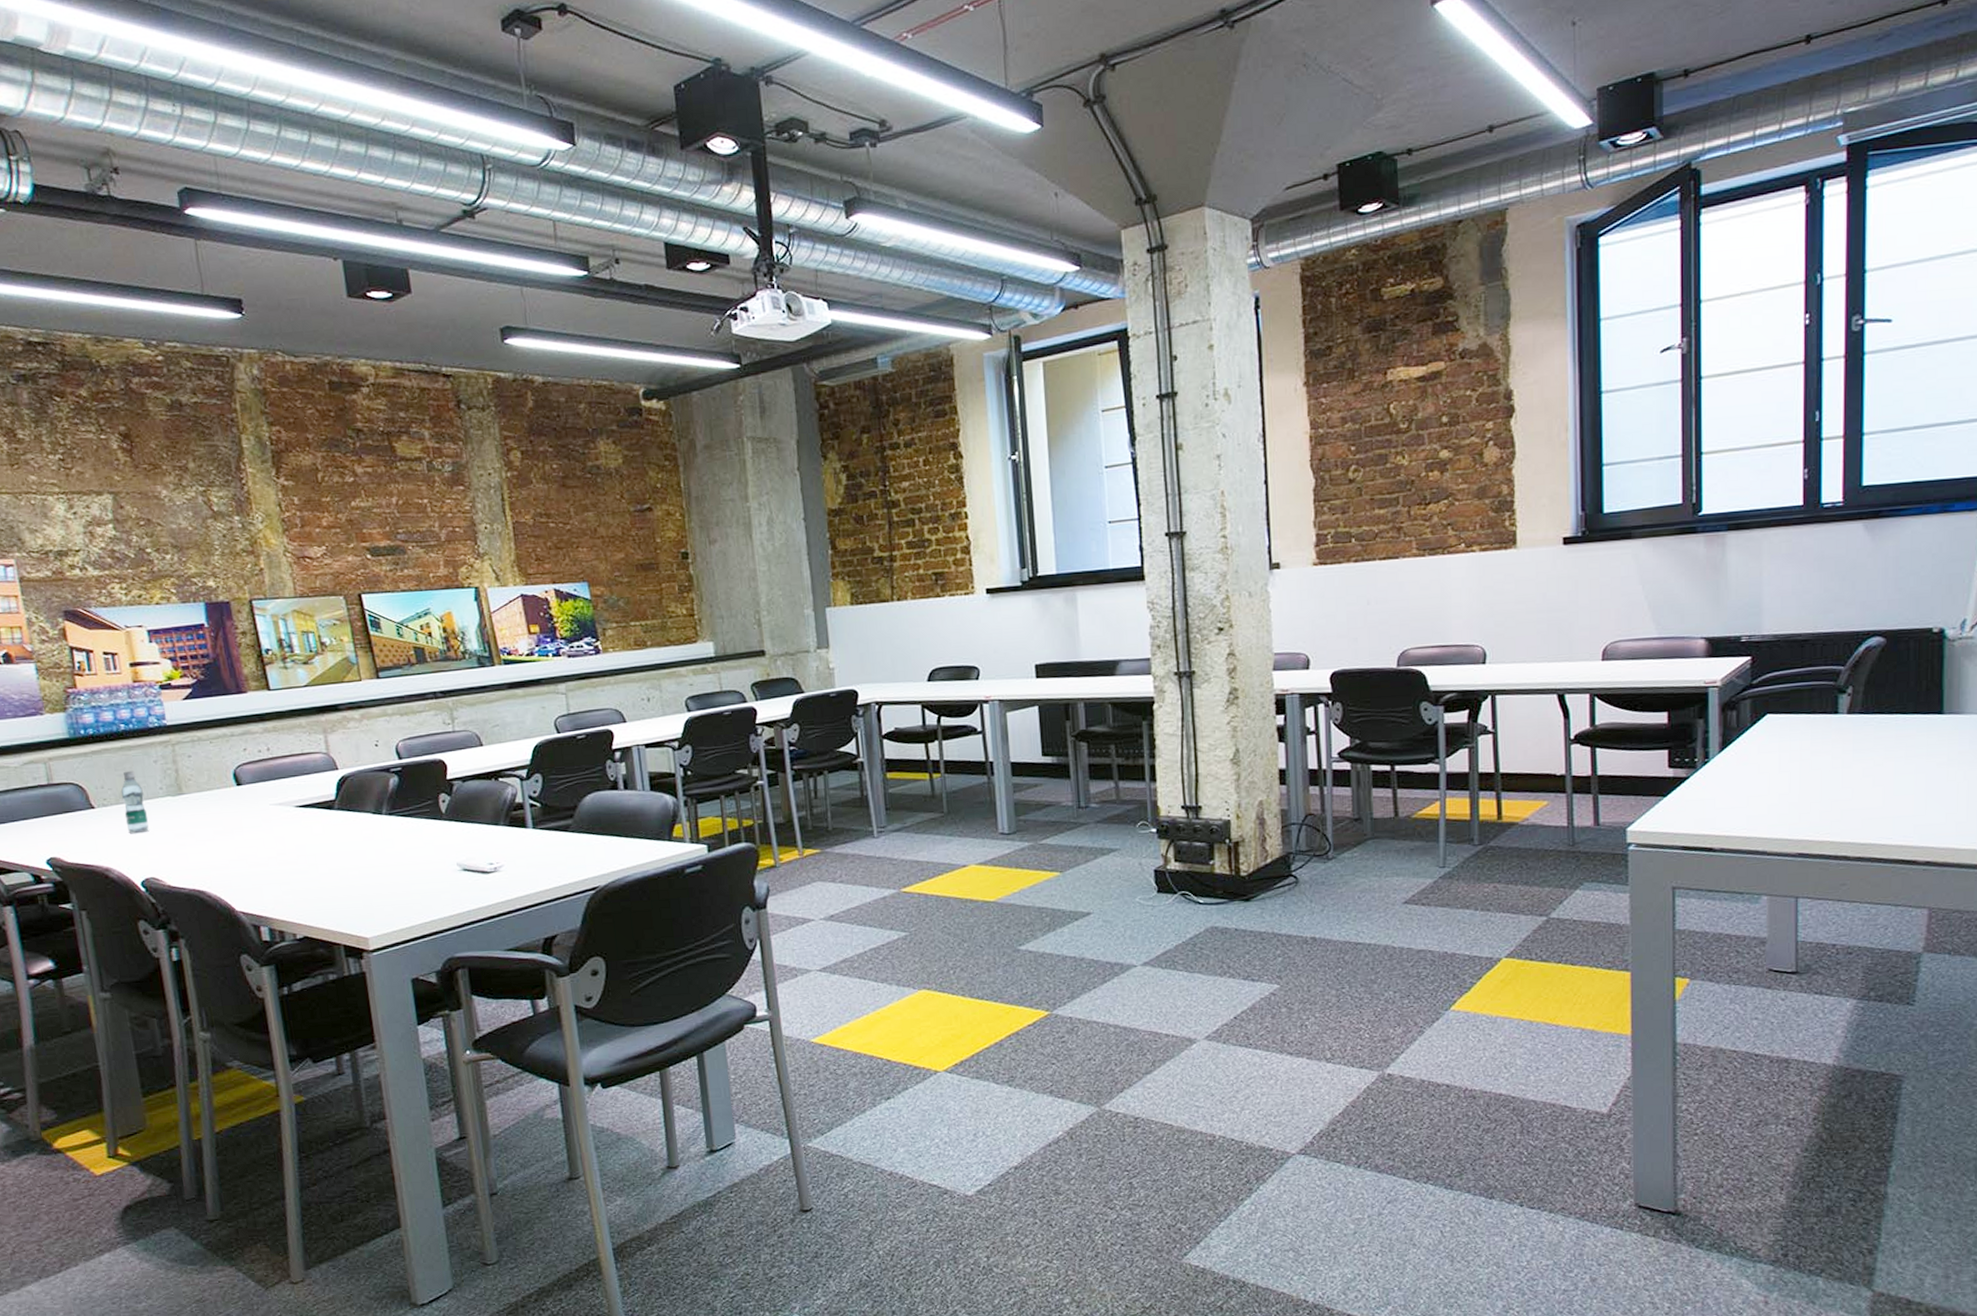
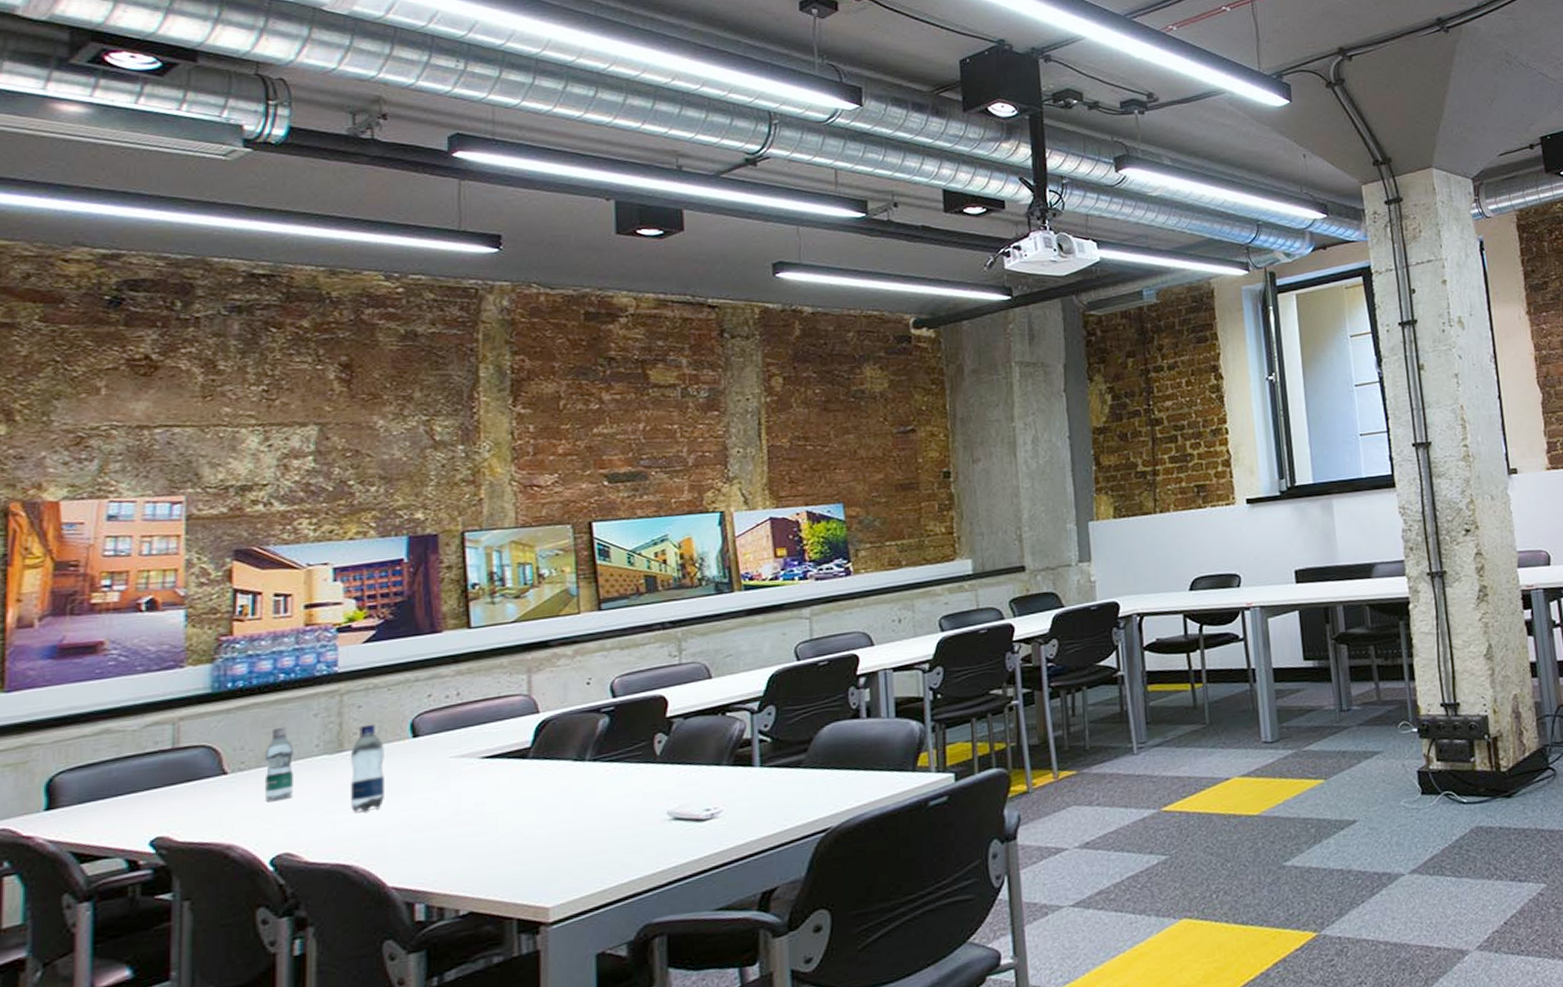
bottle: none [188,772,222,848] -> present [350,724,384,812]

